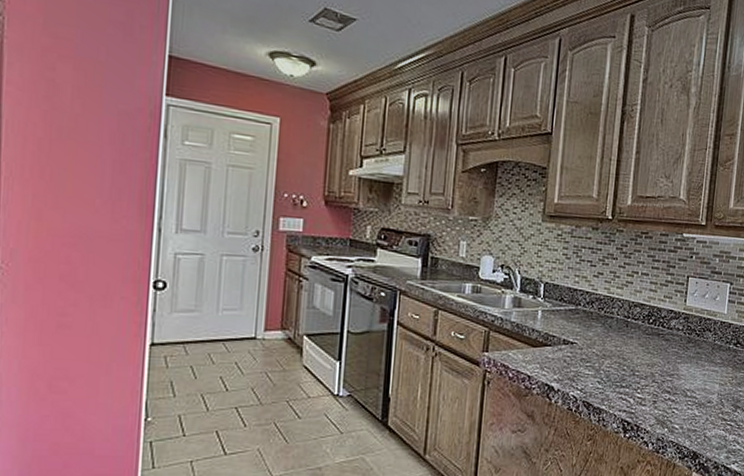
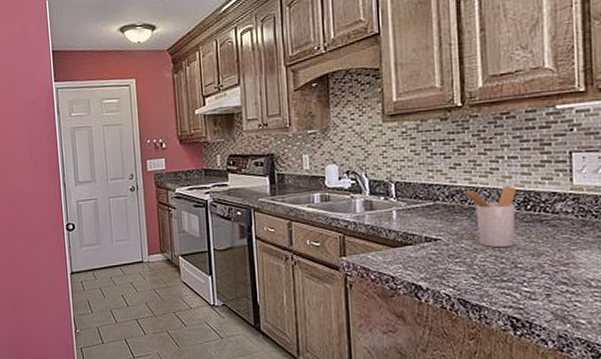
utensil holder: none [600,298,644,356] -> present [462,185,517,248]

